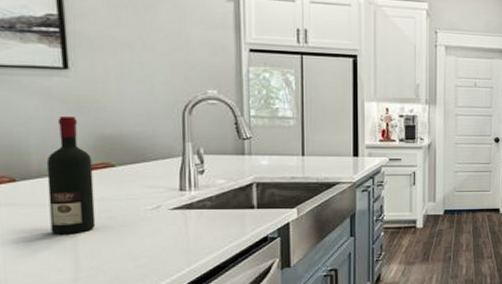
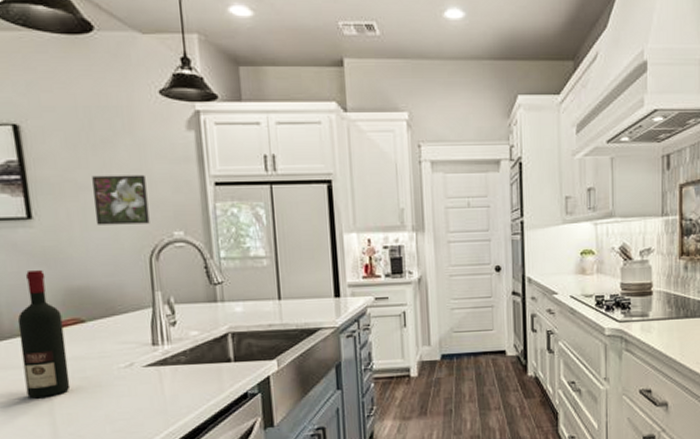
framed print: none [131,34,185,81] -> present [92,174,150,225]

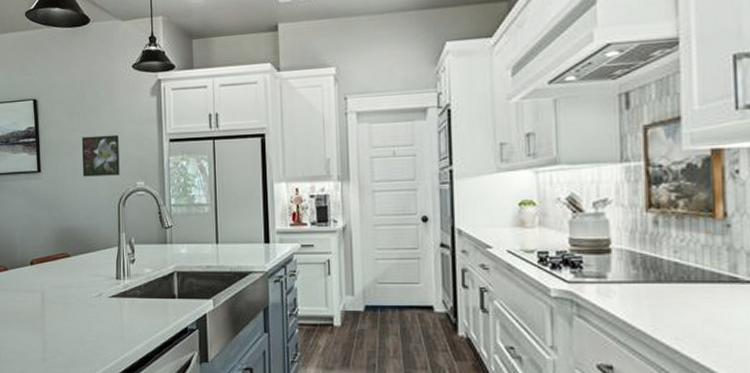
wine bottle: present [17,270,71,399] -> none [26,213,57,318]

